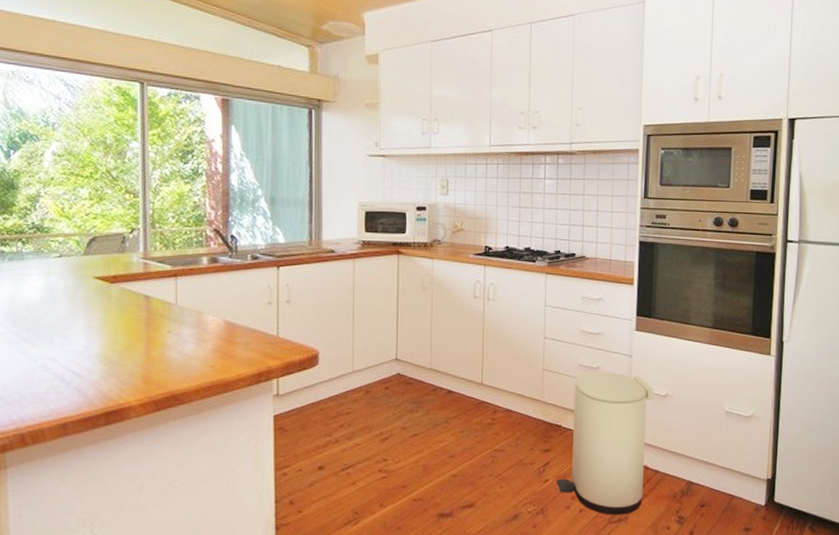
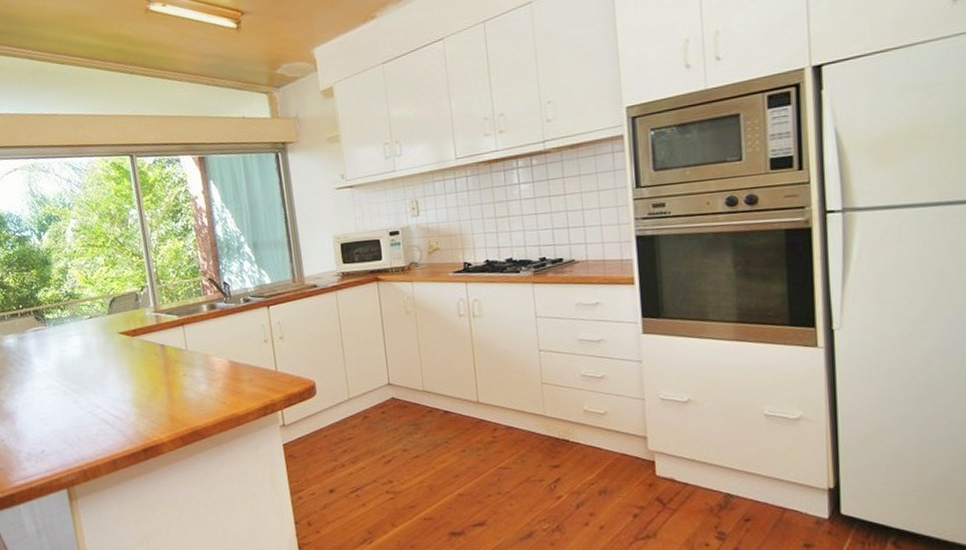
pedal bin: present [556,372,654,515] -> none [570,380,673,532]

